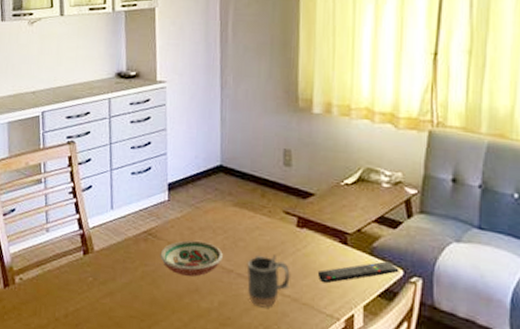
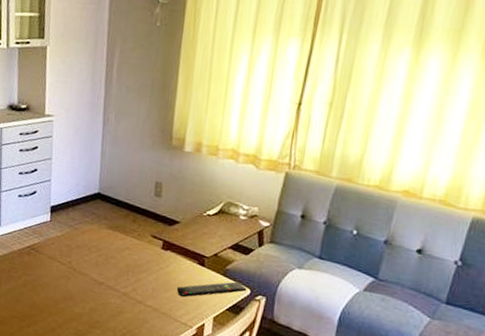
decorative bowl: present [160,240,223,277] -> none [40,256,96,287]
mug: present [246,255,290,308] -> none [115,271,153,315]

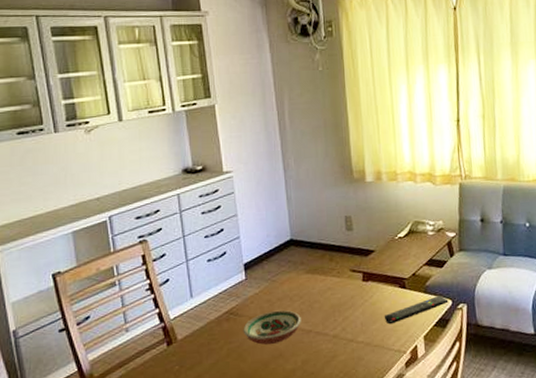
decorative bowl: none [40,256,96,287] -> present [243,310,301,345]

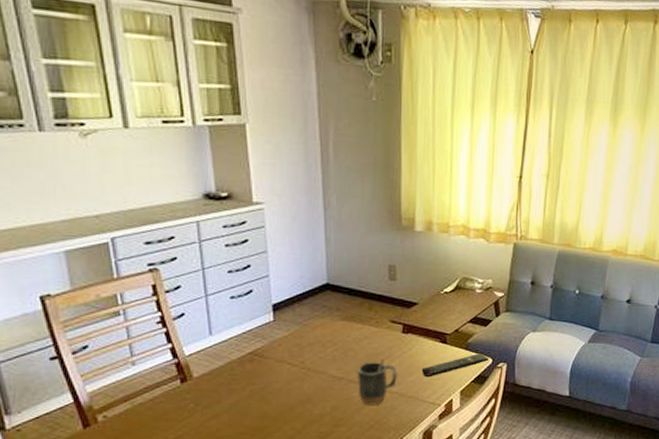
decorative bowl: present [243,310,301,345] -> none [268,355,333,388]
mug: none [323,309,362,357] -> present [356,359,397,406]

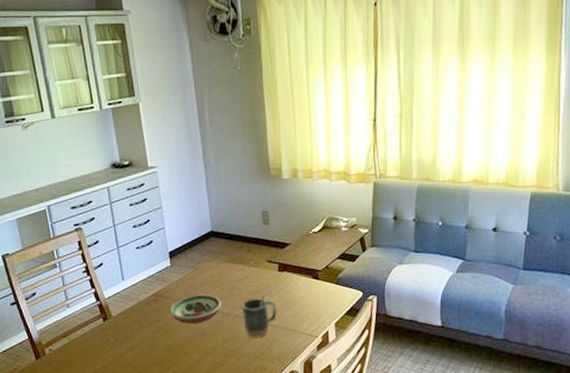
decorative bowl: none [268,355,333,388] -> present [169,294,221,324]
remote control: present [421,353,489,378] -> none [298,287,359,311]

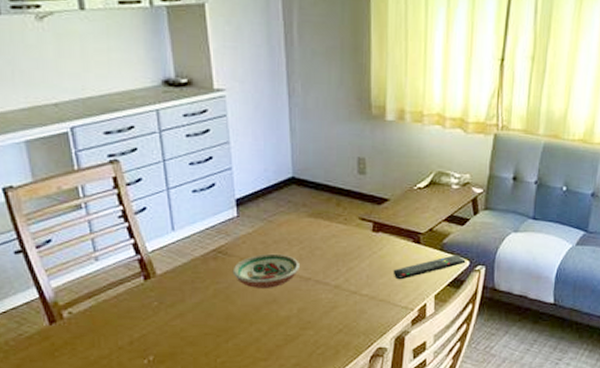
mug: present [241,296,277,338] -> none [324,259,367,308]
remote control: none [298,287,359,311] -> present [393,255,466,280]

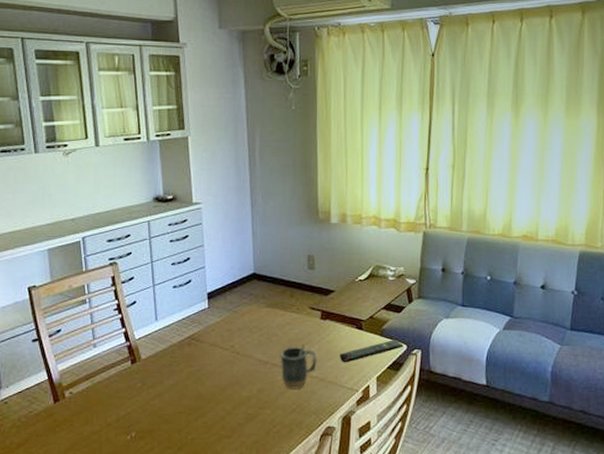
decorative bowl: present [232,253,300,288] -> none [203,340,259,371]
mug: none [324,259,367,308] -> present [280,345,317,389]

